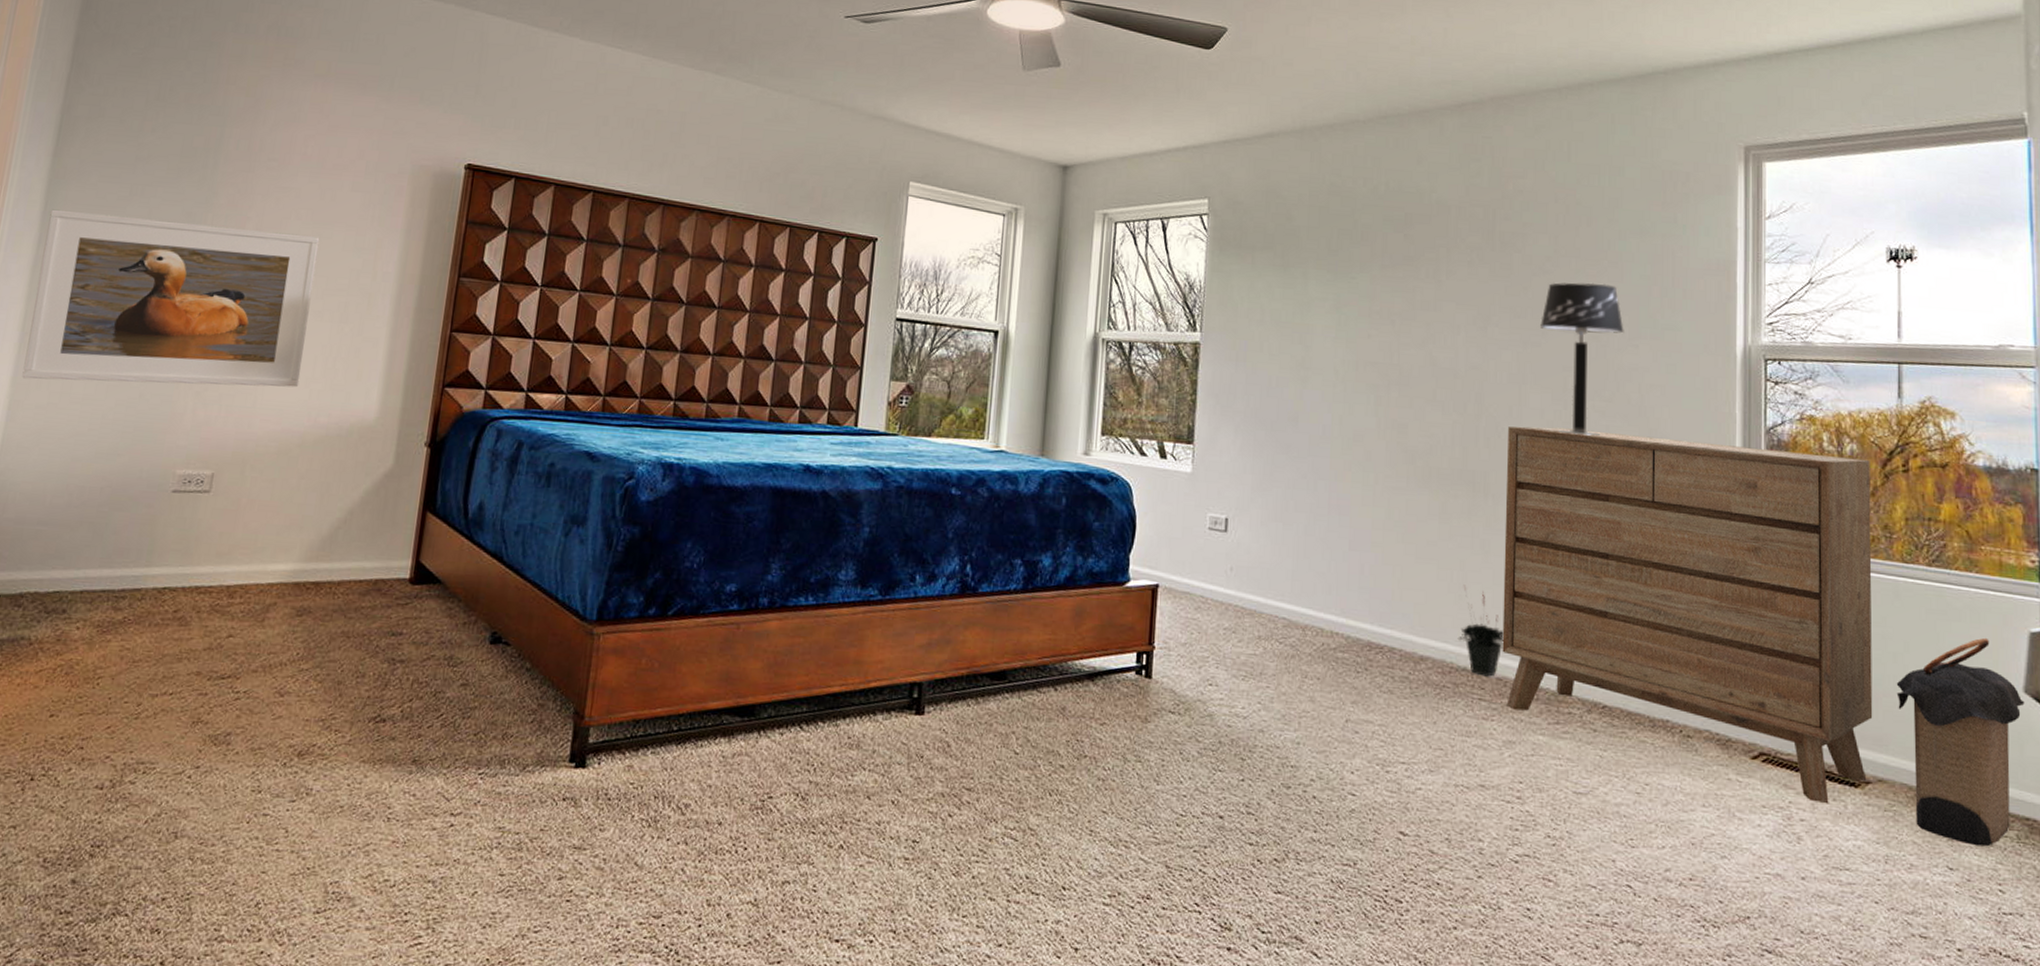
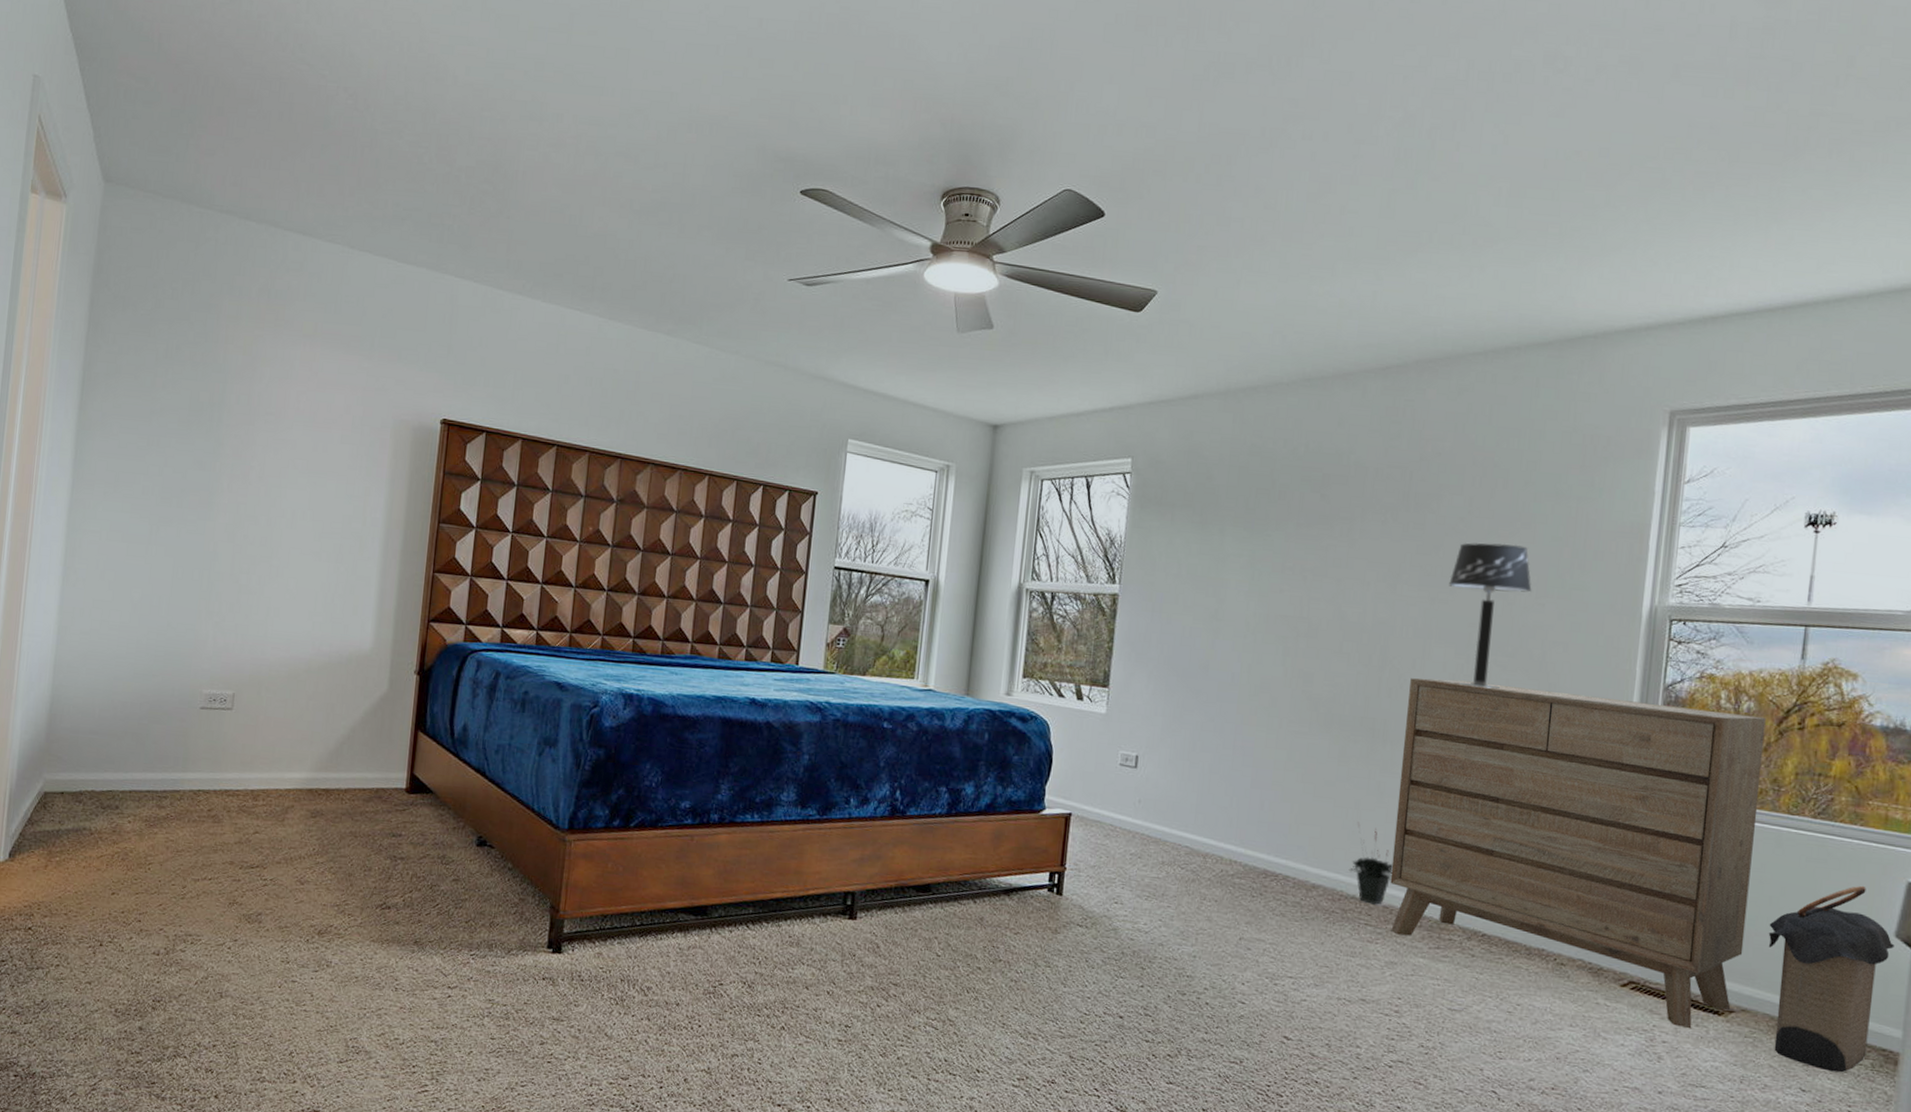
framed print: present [22,209,320,388] -> none [67,457,315,620]

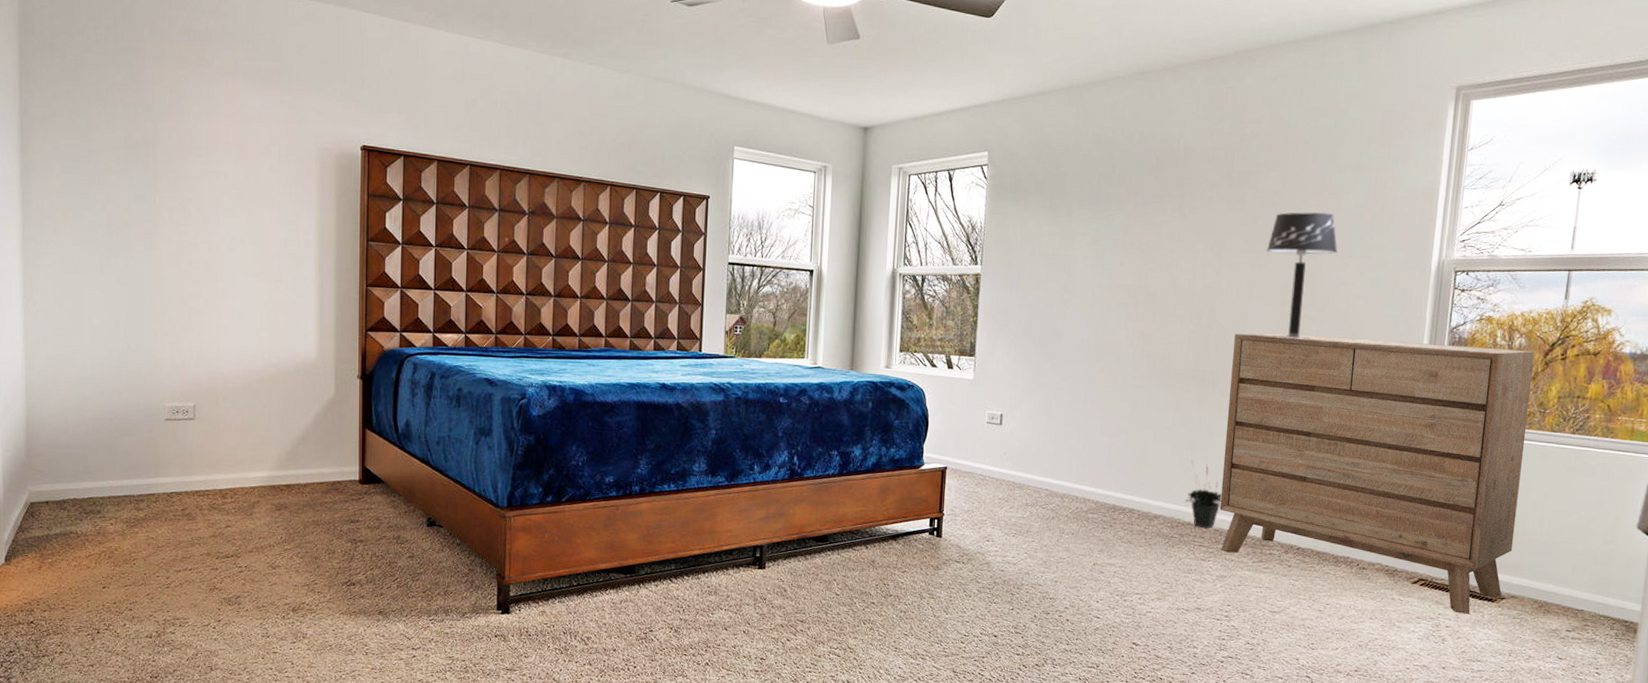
laundry hamper: present [1768,885,1895,1073] -> none [1533,488,1637,642]

